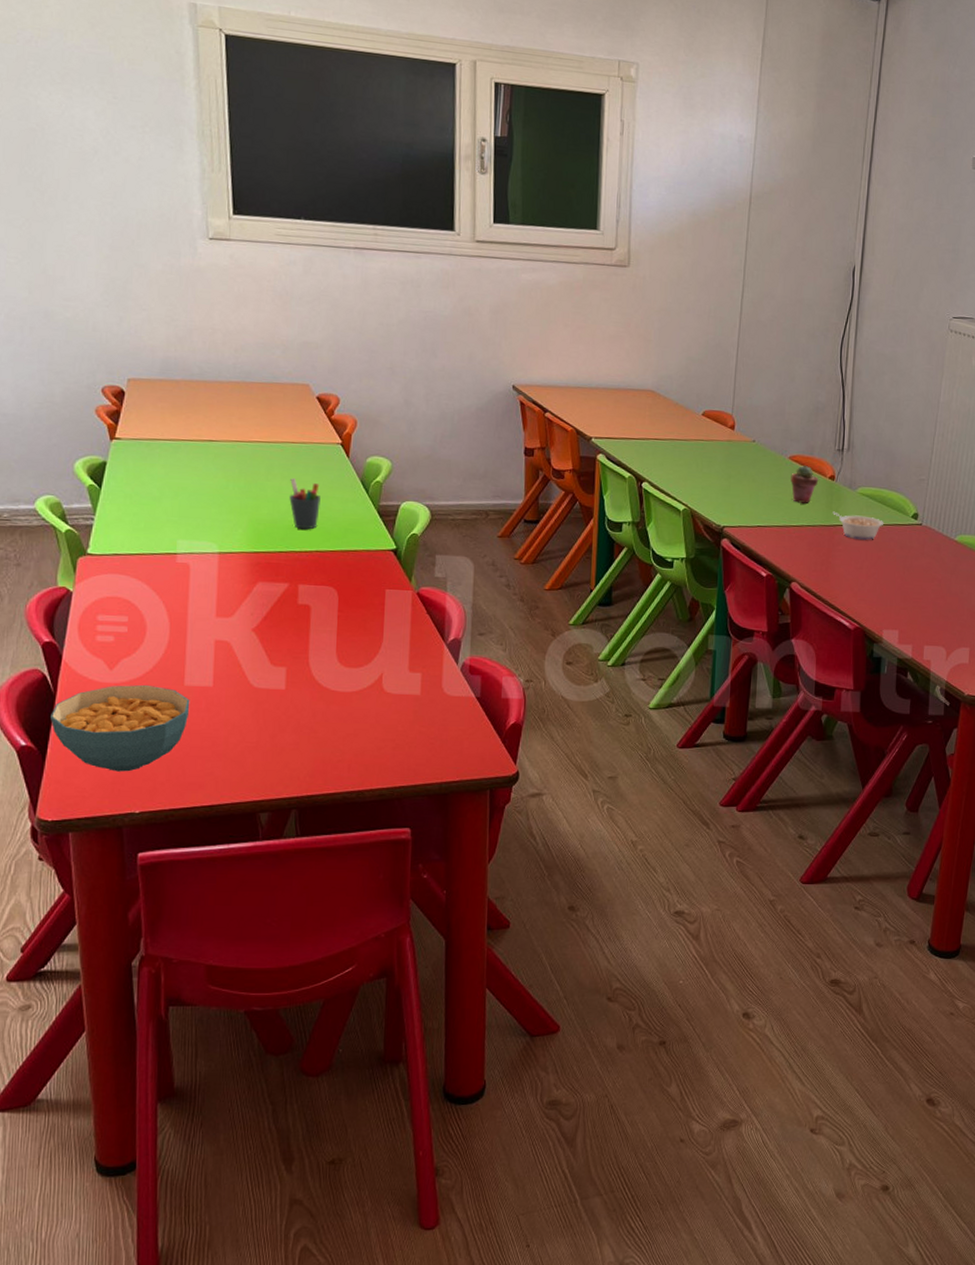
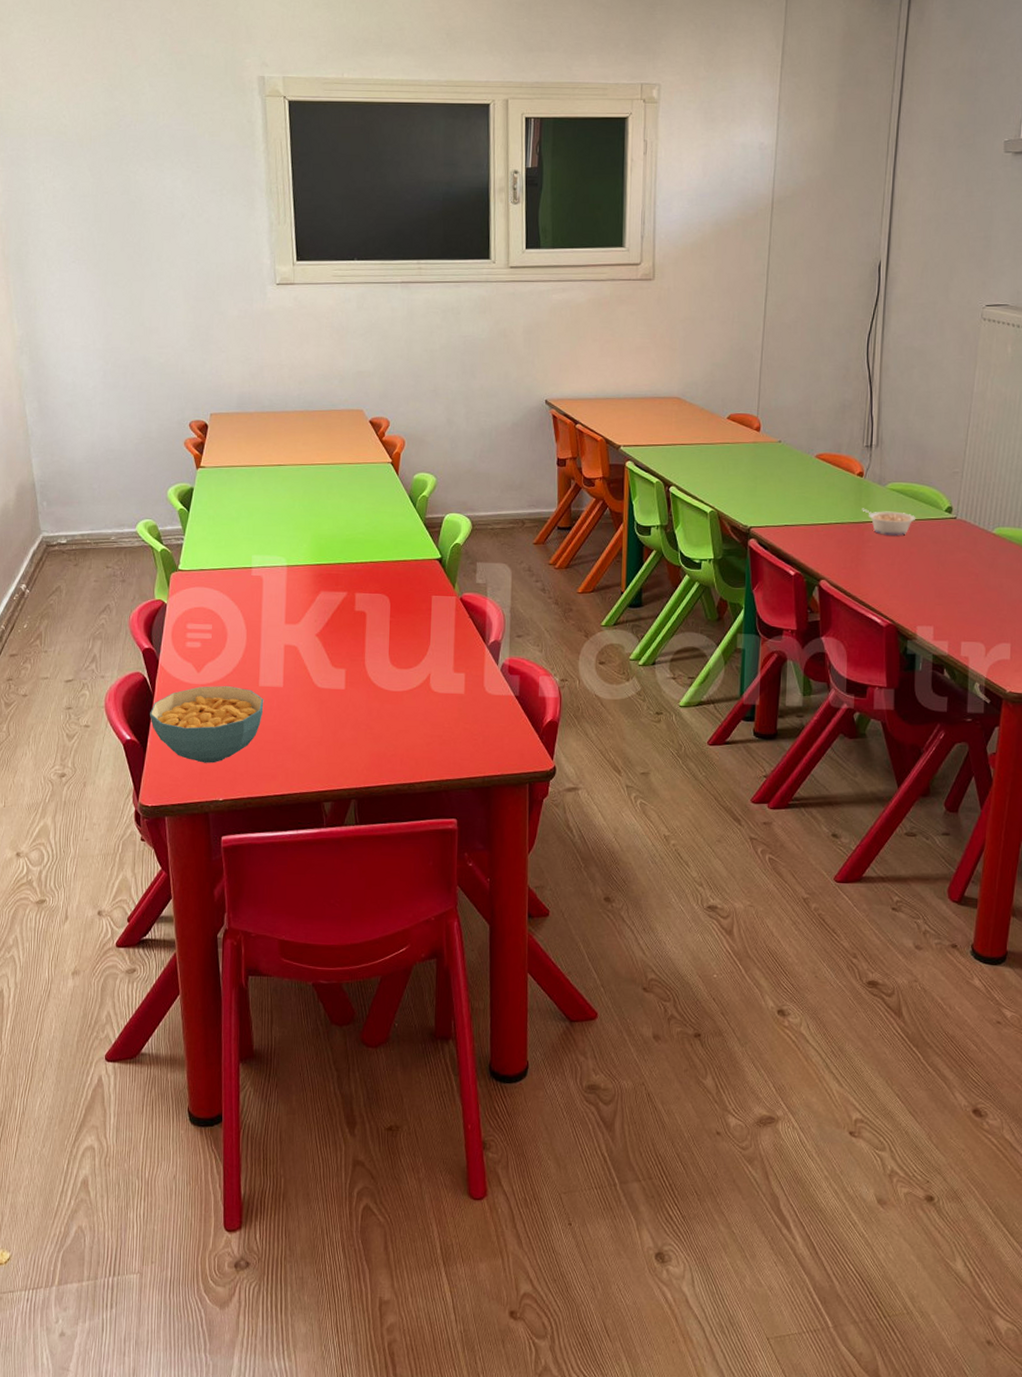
pen holder: present [289,478,321,530] -> none [347,496,374,543]
potted succulent: present [790,465,819,503] -> none [818,462,847,501]

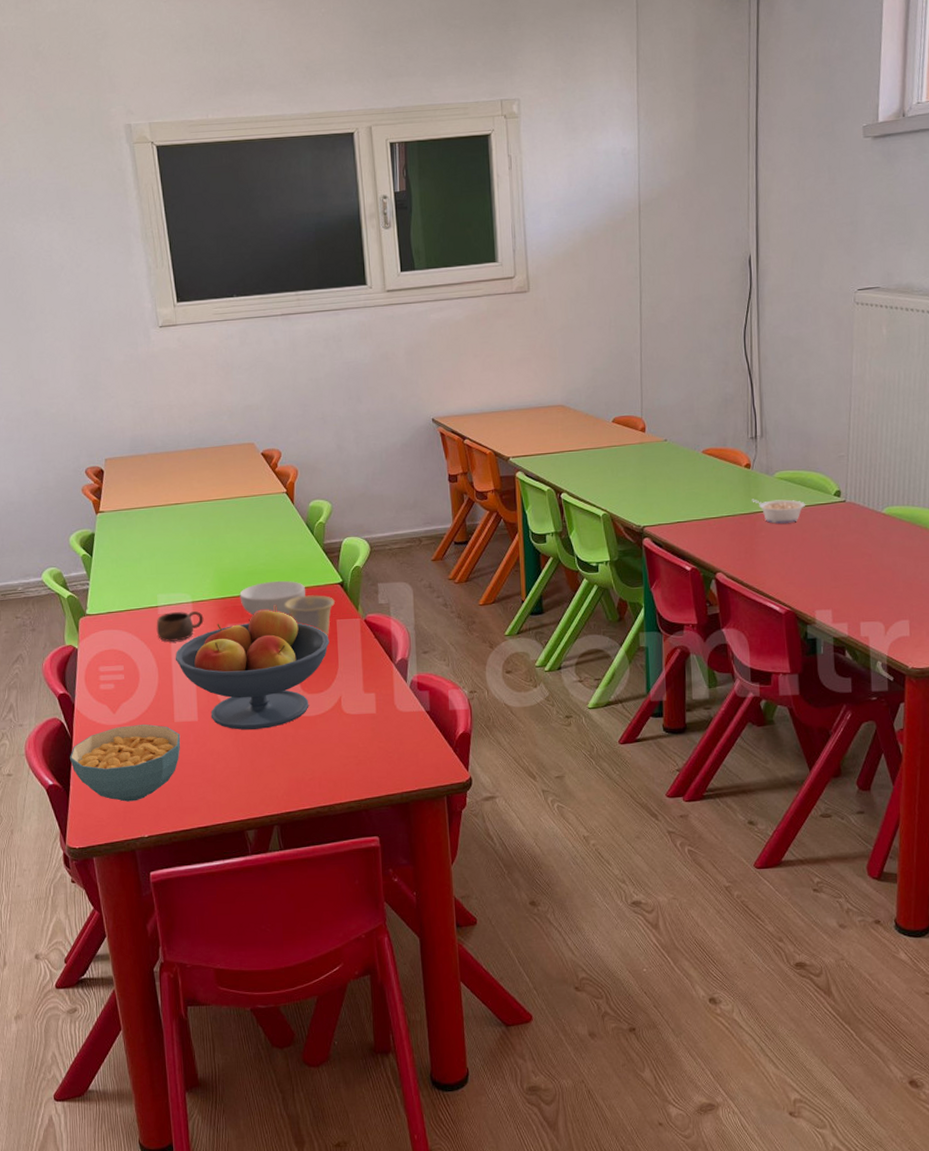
cup: none [248,575,297,605] -> present [156,611,204,642]
fruit bowl: none [265,576,423,701] -> present [175,605,330,730]
cereal bowl: none [335,551,404,588] -> present [239,580,306,616]
cup: none [381,568,431,612] -> present [285,595,335,636]

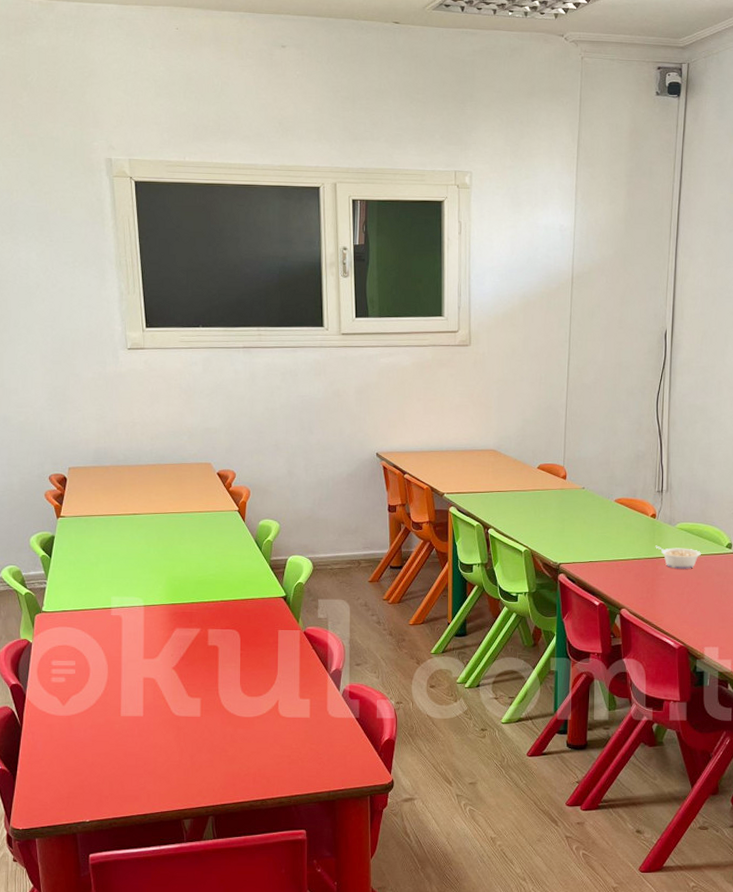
cereal bowl: present [70,724,181,802] -> none [19,716,126,788]
cup: present [156,611,204,642] -> none [108,614,154,642]
fruit bowl: present [175,605,330,730] -> none [124,613,271,727]
cereal bowl: present [239,580,306,616] -> none [189,591,252,624]
cup: present [285,595,335,636] -> none [231,606,277,645]

